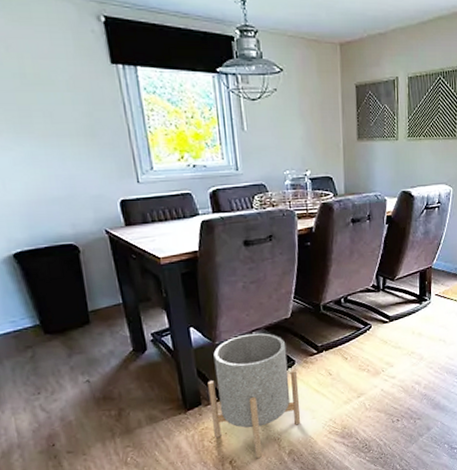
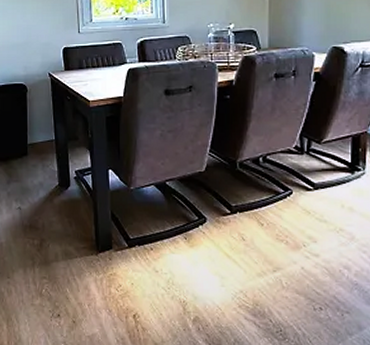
planter: present [208,332,301,458] -> none [120,183,209,318]

